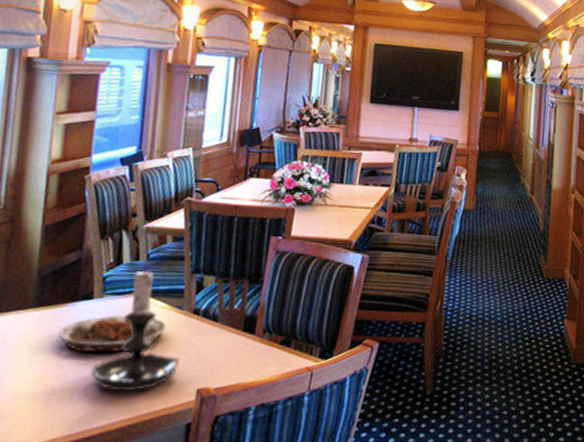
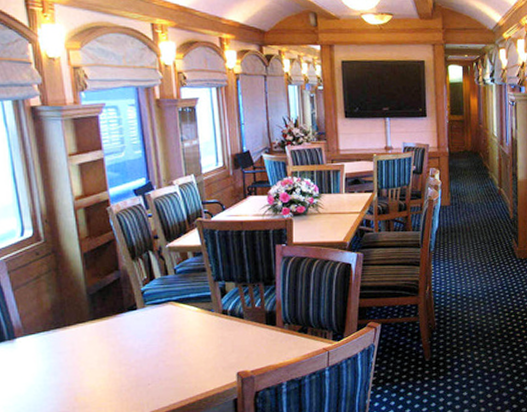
plate: present [58,314,167,353] -> none [115,320,202,353]
candle holder: present [89,264,180,391] -> none [147,277,219,379]

